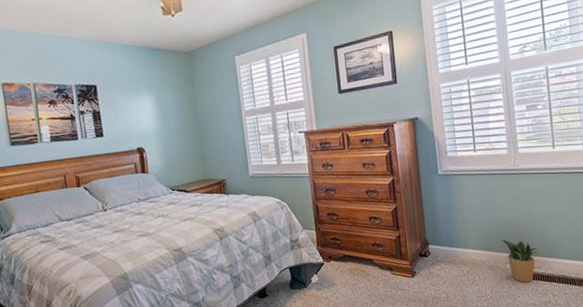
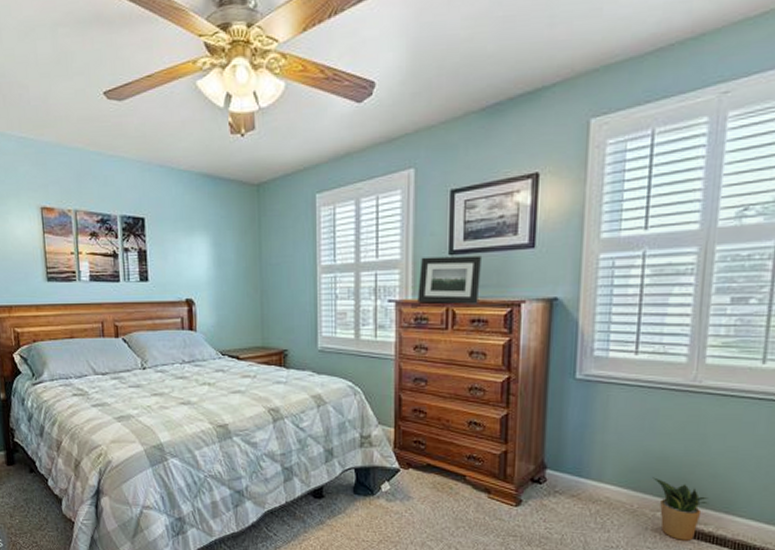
picture frame: none [319,92,364,132] -> present [417,255,483,305]

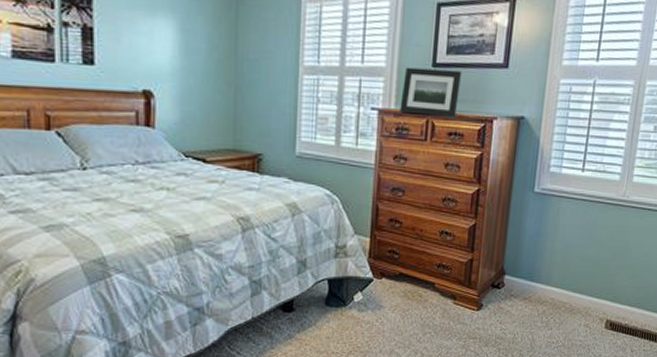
potted plant: present [653,477,710,541] -> none [588,279,627,333]

